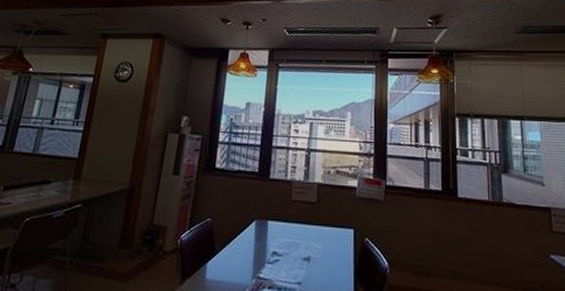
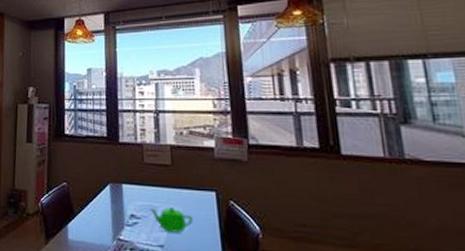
teapot: none [292,244,331,270] -> present [150,207,193,233]

